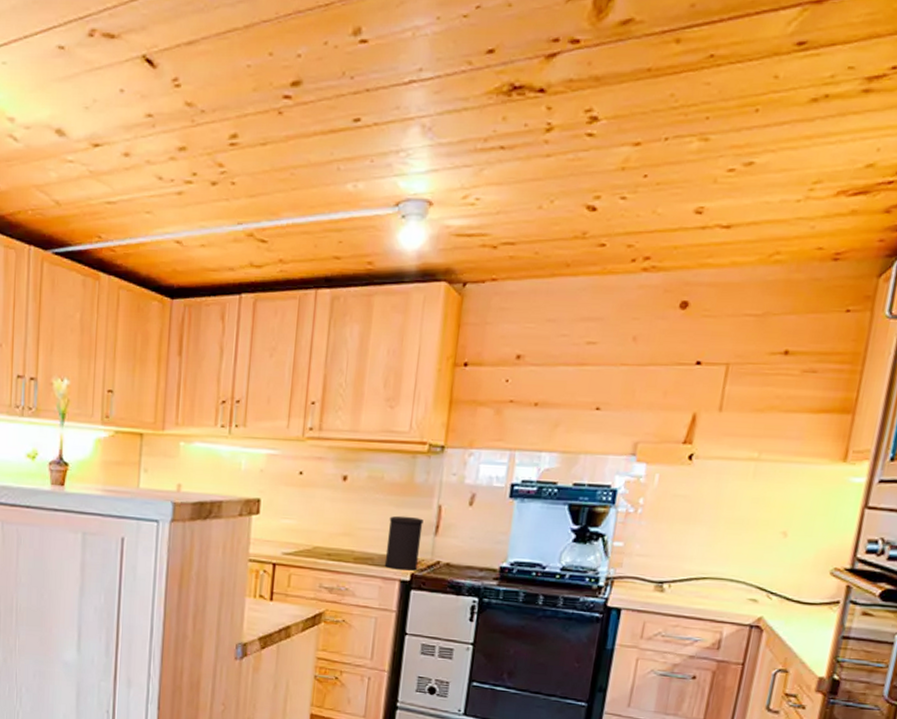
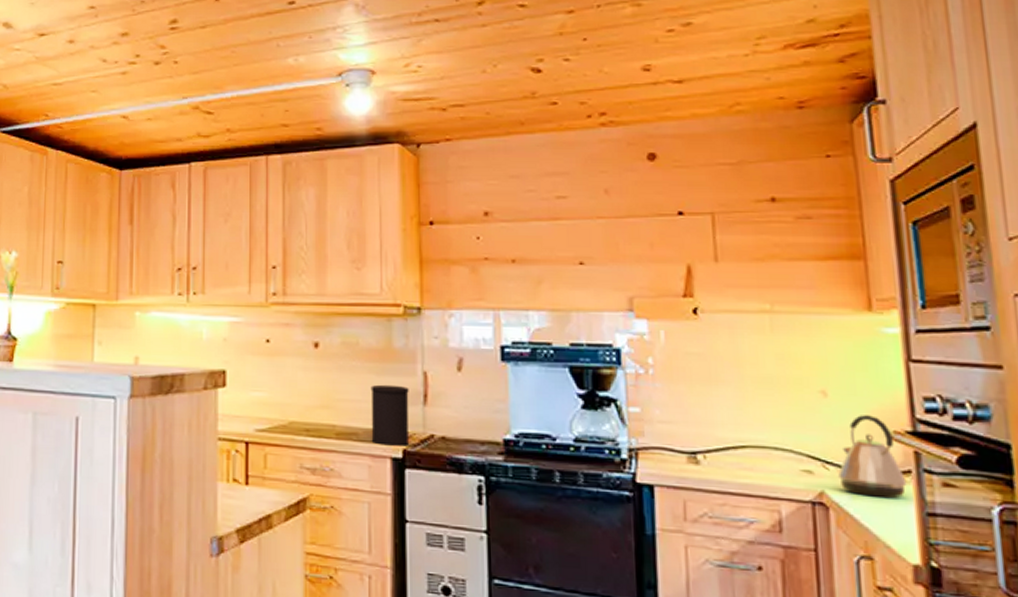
kettle: none [777,553,834,624] -> present [837,415,907,498]

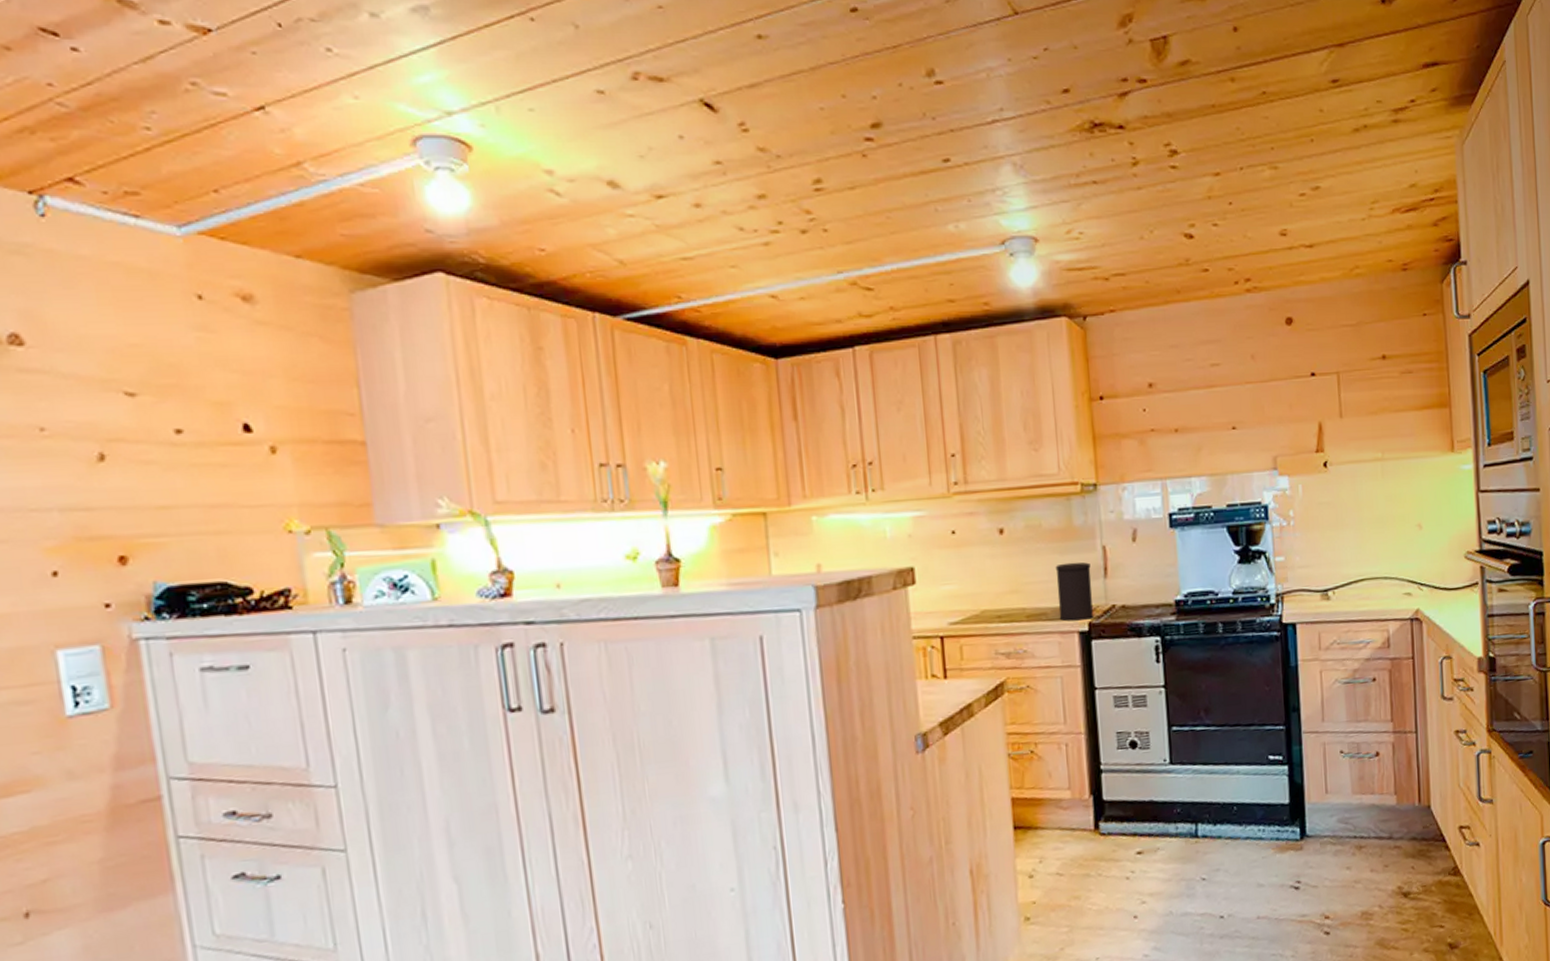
kettle: present [837,415,907,498] -> none [1428,540,1475,608]

